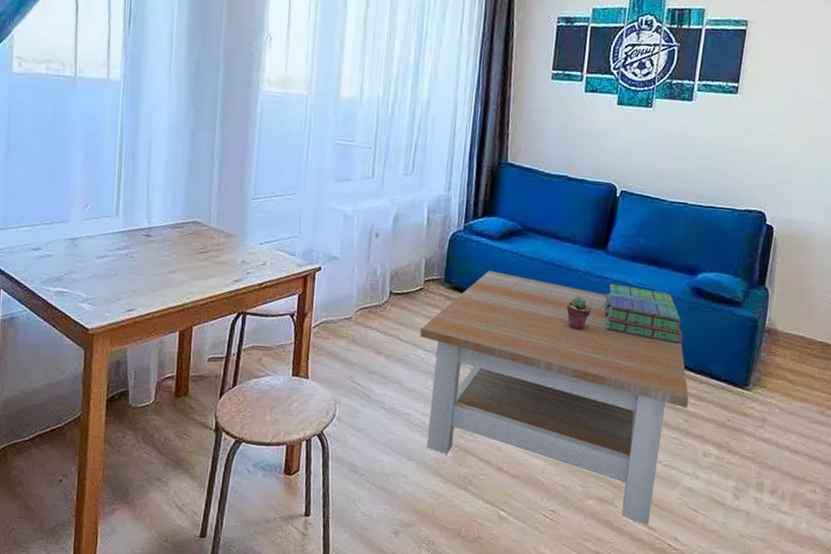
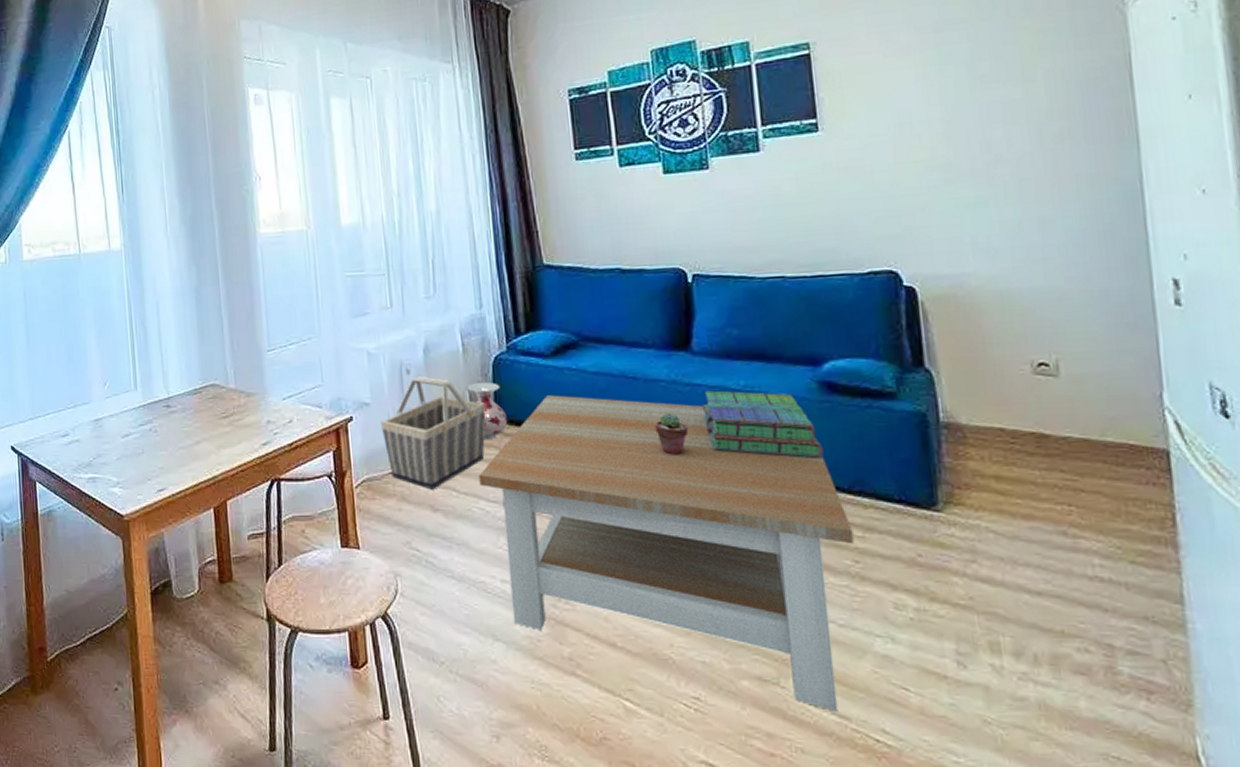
basket: none [344,240,437,336] -> present [380,375,486,490]
vase: none [425,252,453,300] -> present [468,382,508,439]

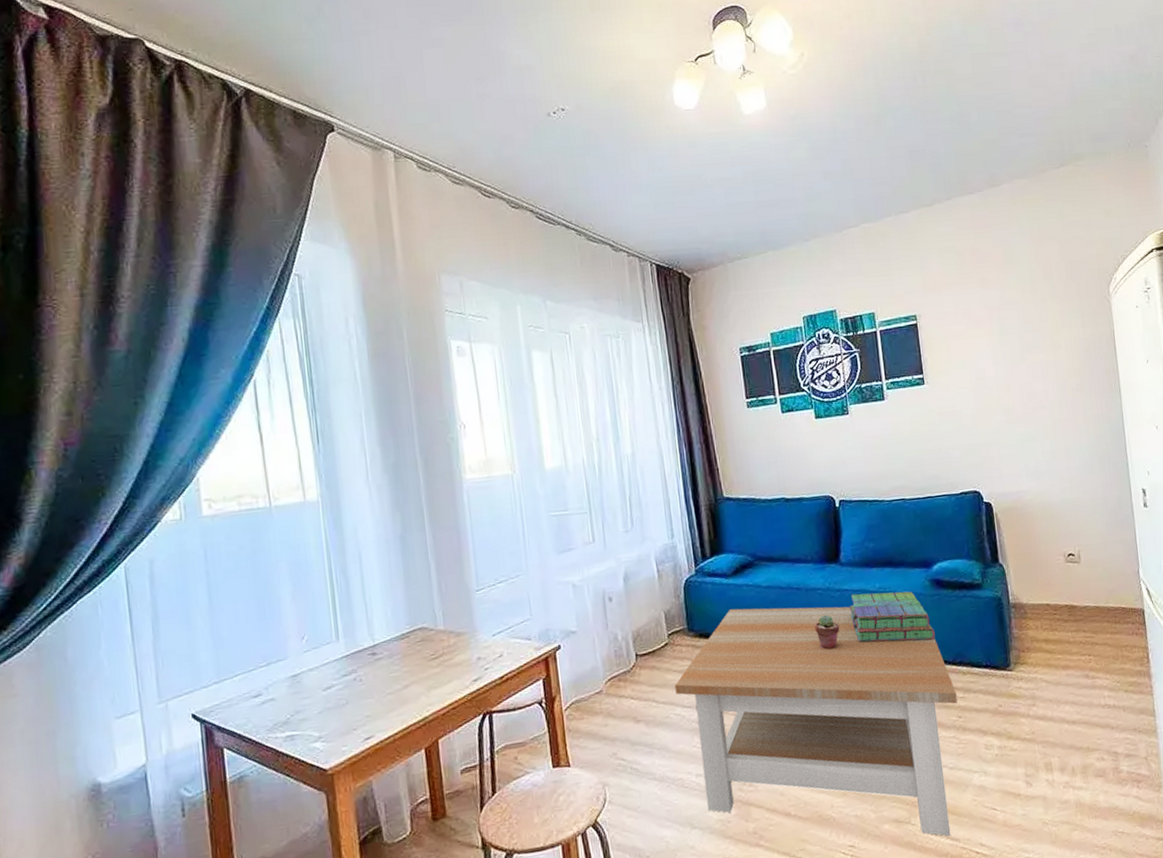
basket: present [380,375,486,490] -> none [586,601,679,704]
vase: present [468,382,508,439] -> none [663,602,698,653]

